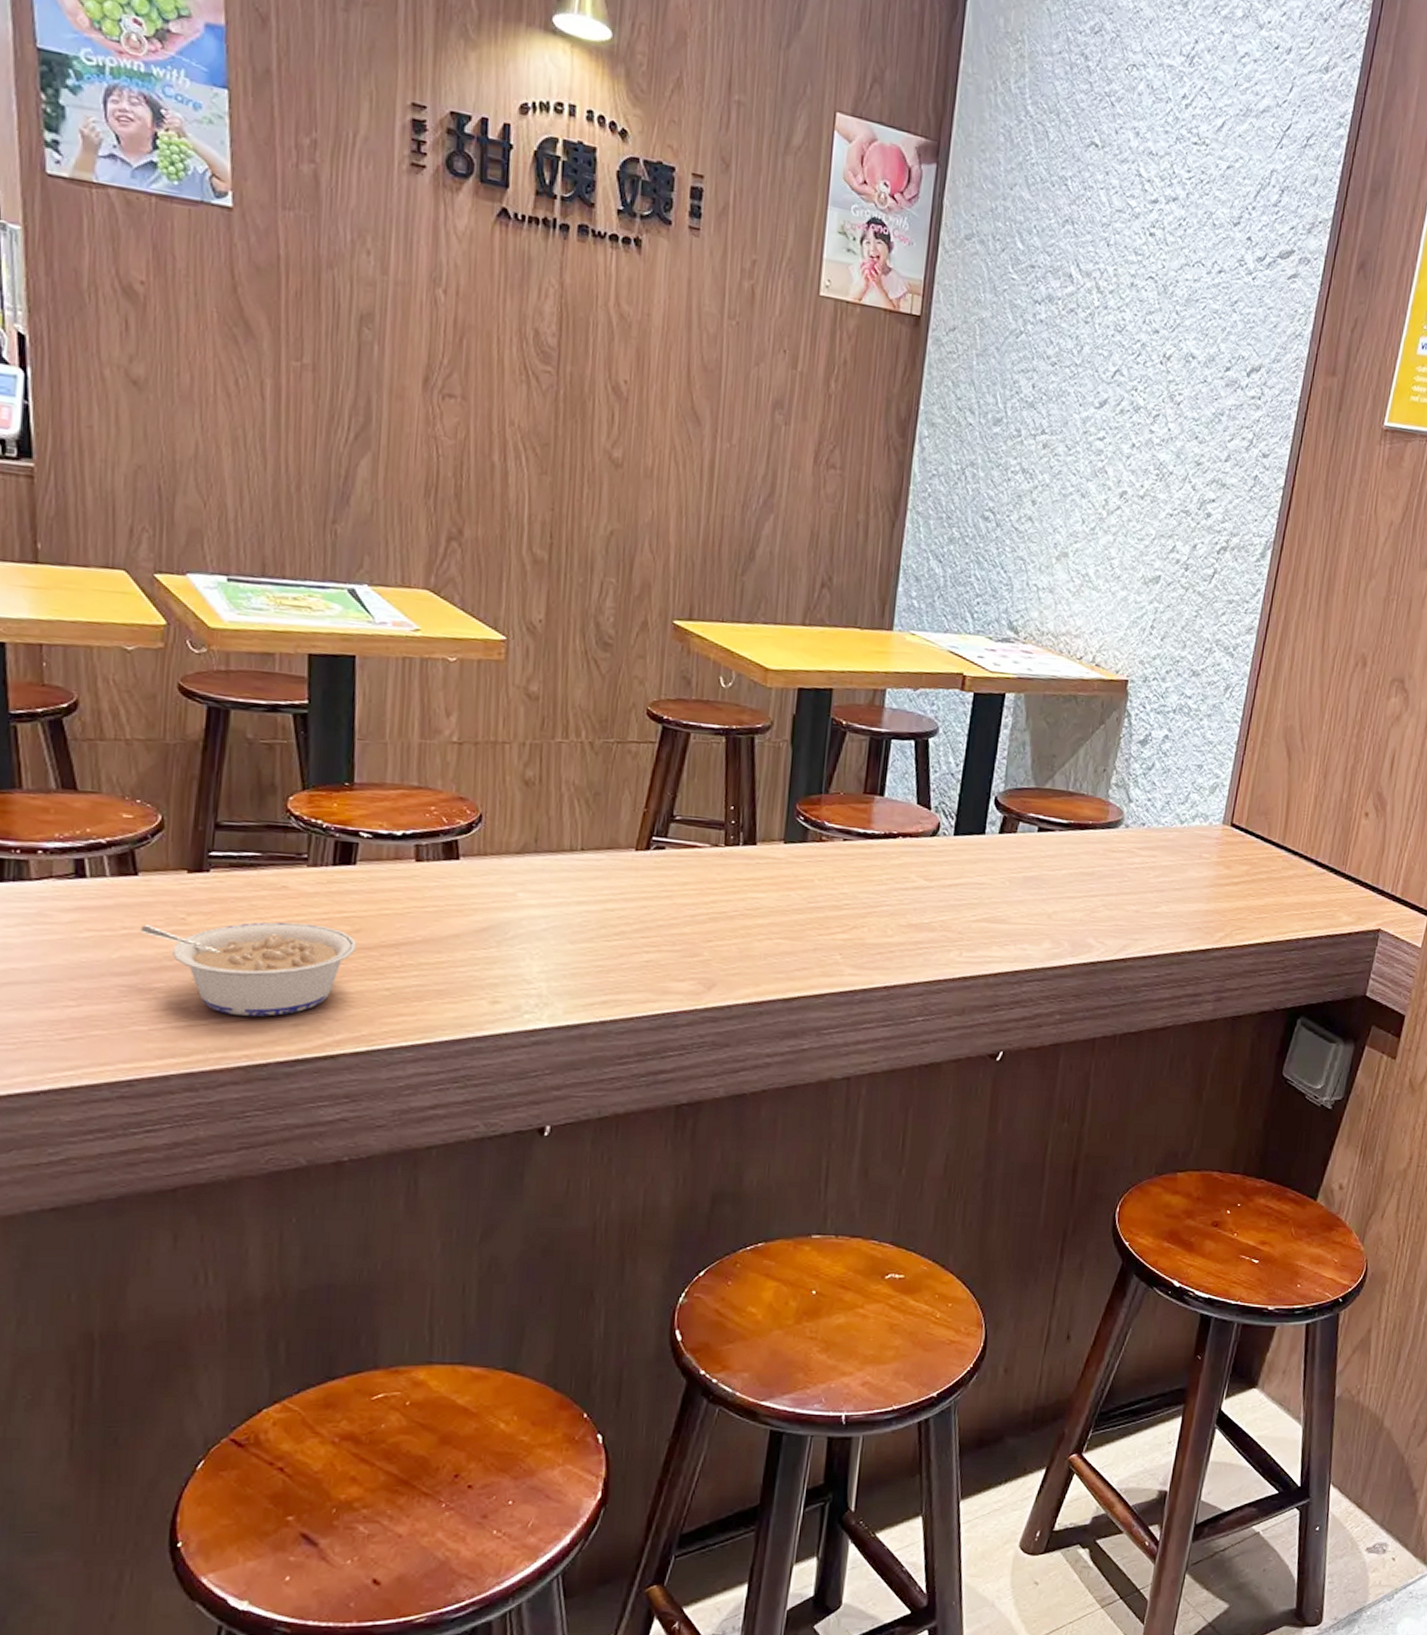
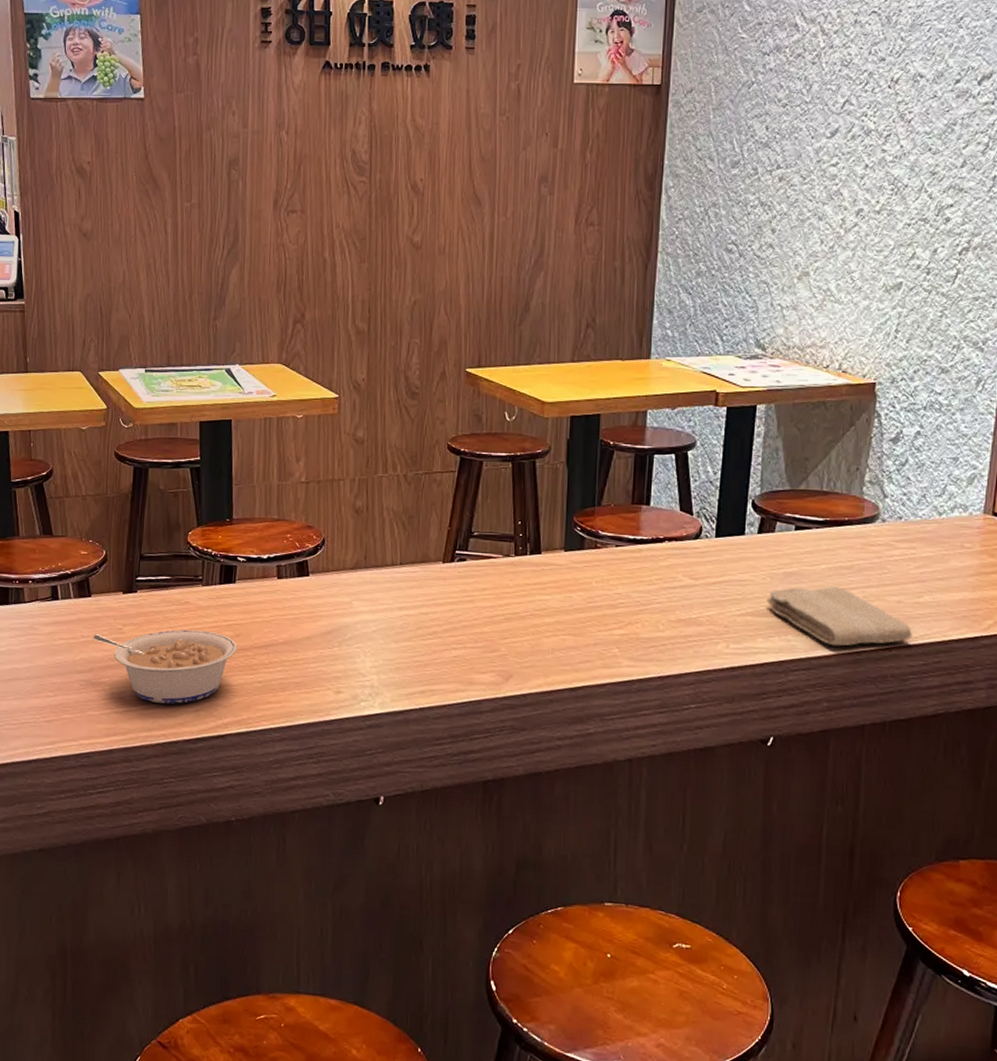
washcloth: none [1003,893,1148,956] -> present [766,586,912,646]

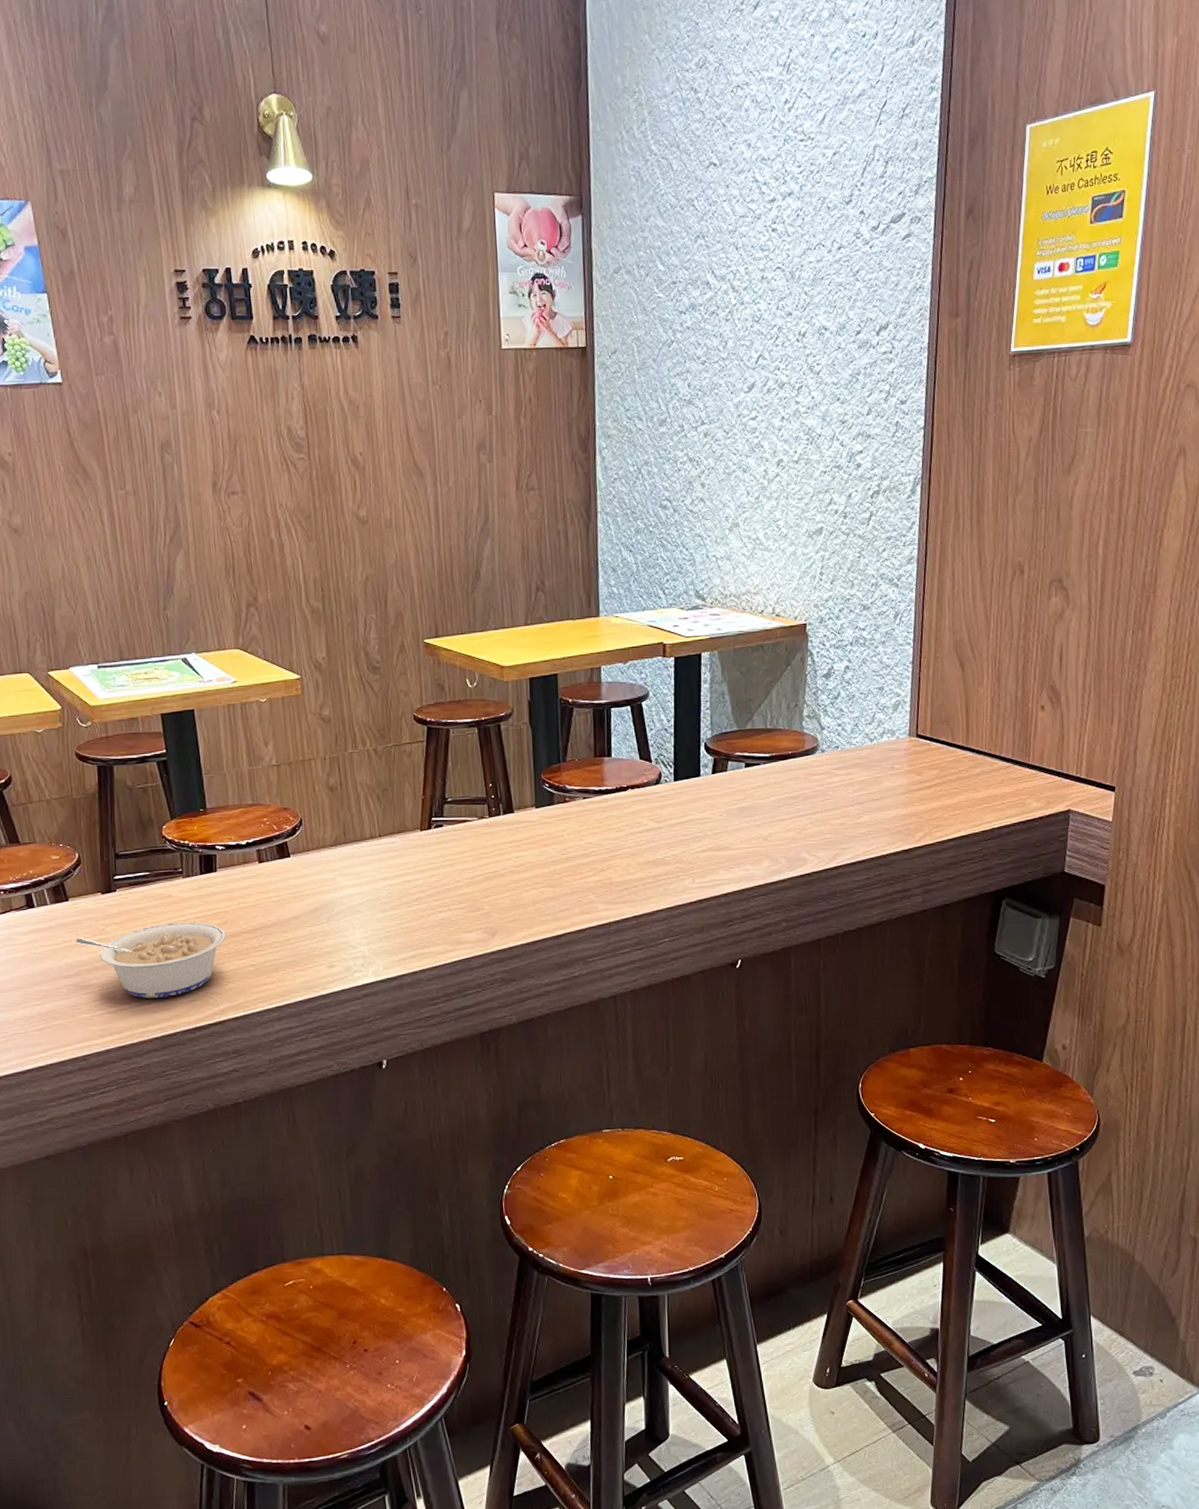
washcloth: present [766,586,912,646] -> none [724,815,855,871]

